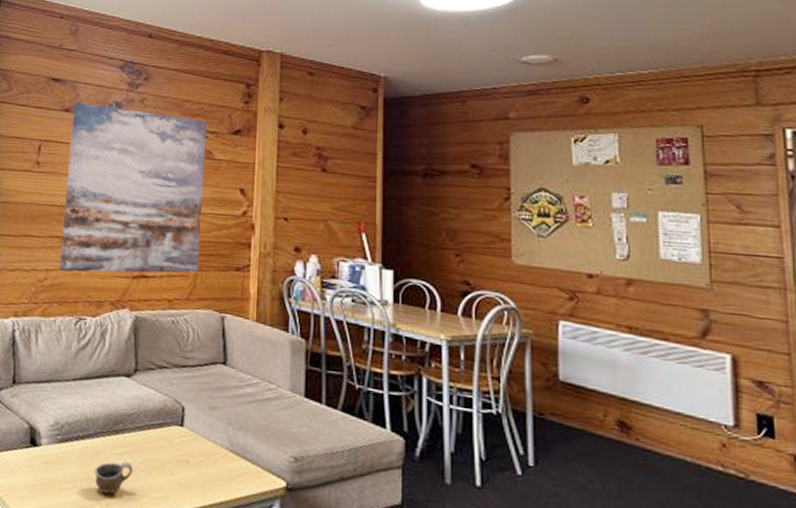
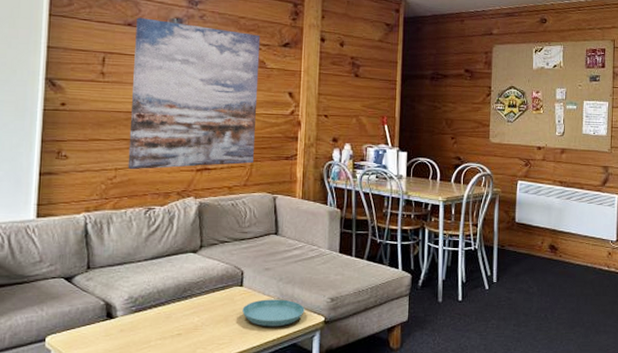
cup: present [94,461,133,494] -> none [167,320,200,347]
saucer: none [182,446,260,486] -> present [242,299,305,327]

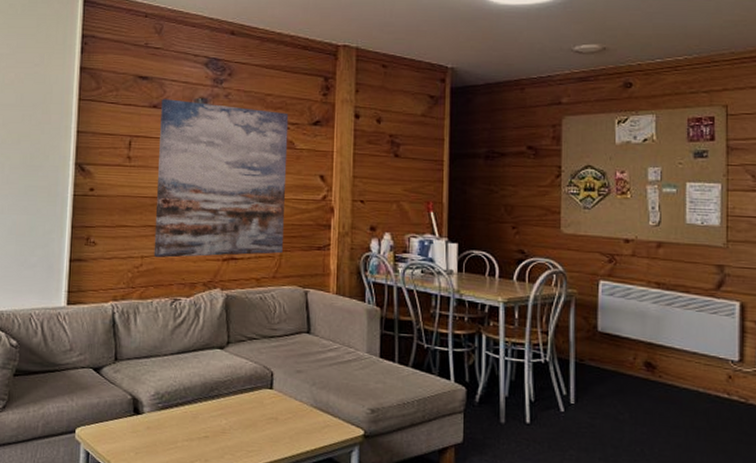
saucer: present [242,299,305,327] -> none [272,405,341,438]

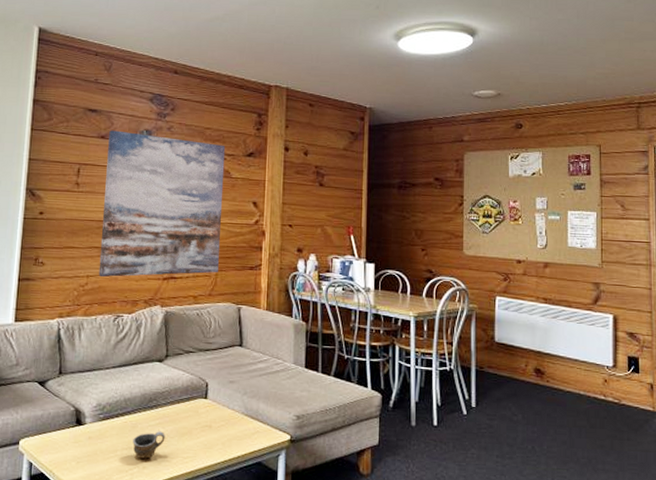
cup: none [194,422,228,451] -> present [133,431,165,459]

